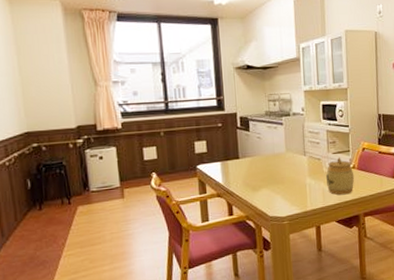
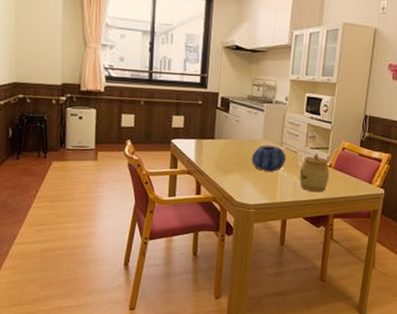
decorative bowl: none [277,156,311,182] -> present [251,145,286,172]

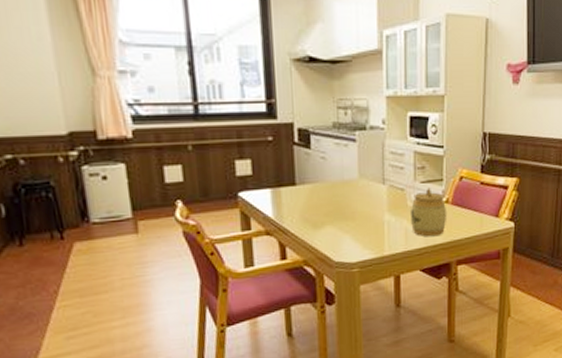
decorative bowl: present [251,145,286,172] -> none [347,184,391,219]

